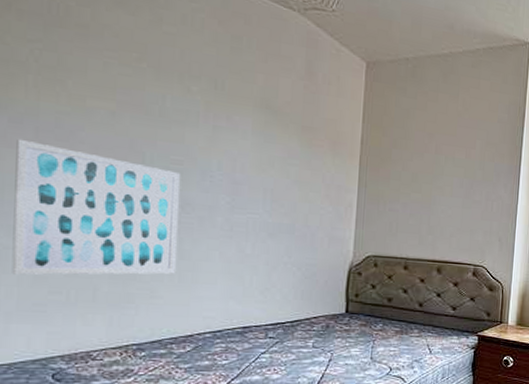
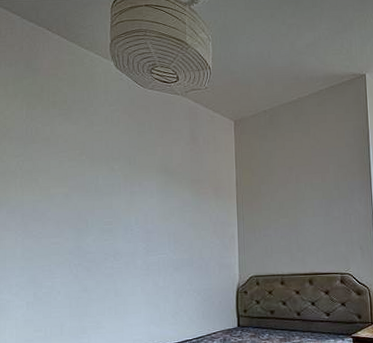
wall art: present [12,138,181,275] -> none [12,224,113,320]

